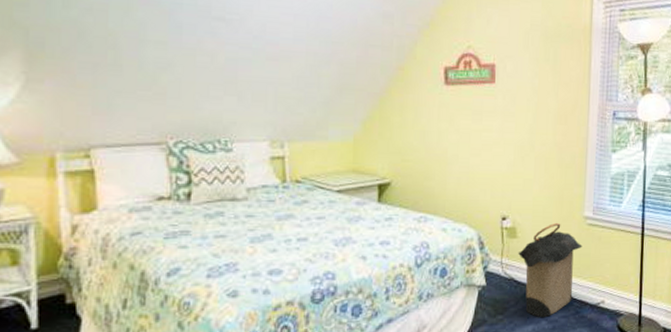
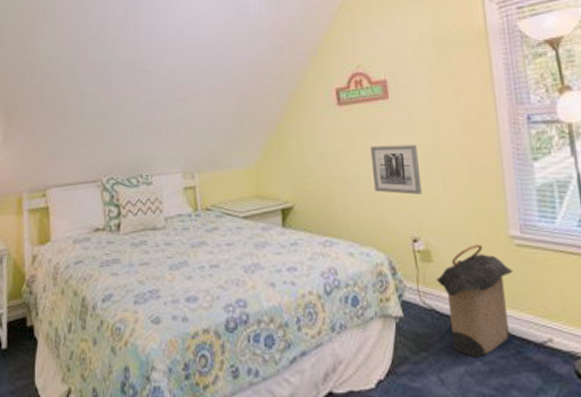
wall art: none [472,128,516,177] -> present [370,144,422,195]

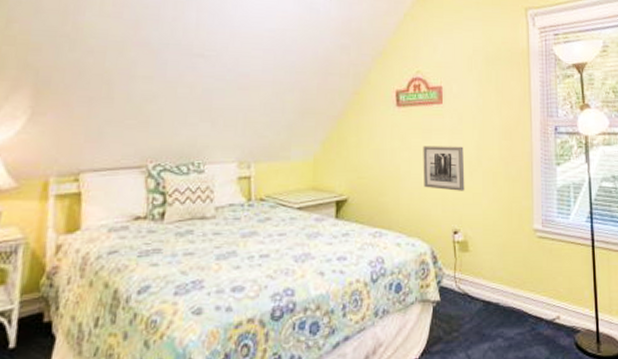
laundry hamper: present [435,243,513,358] -> none [470,235,534,335]

